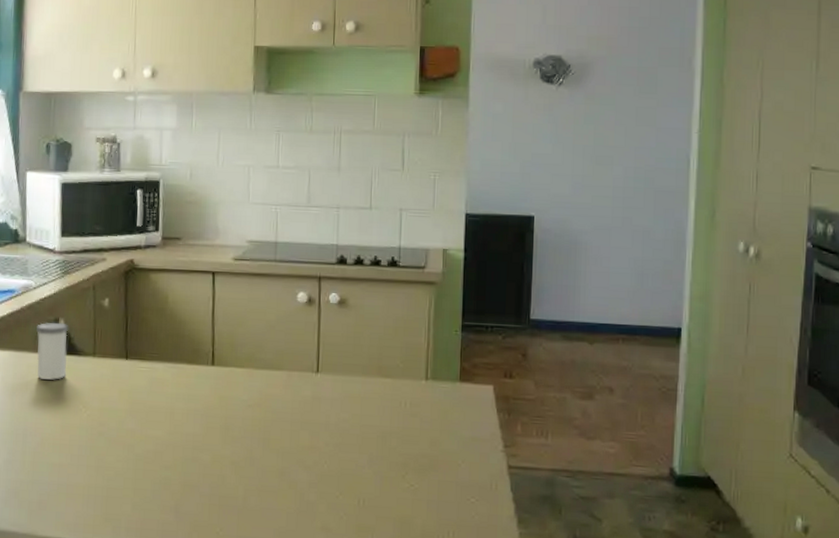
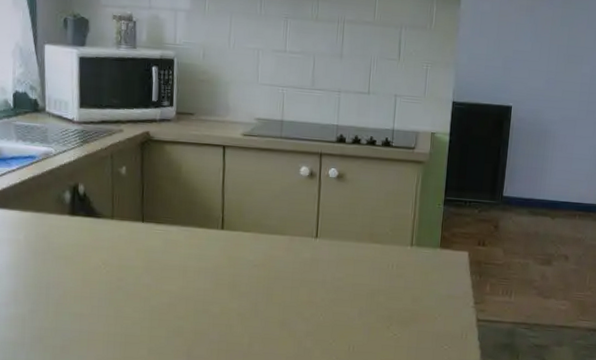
salt shaker: present [36,322,69,380] -> none [57,187,88,239]

